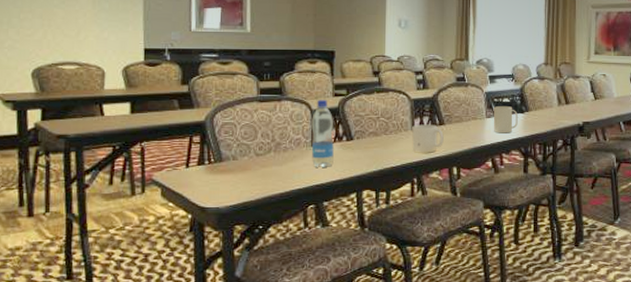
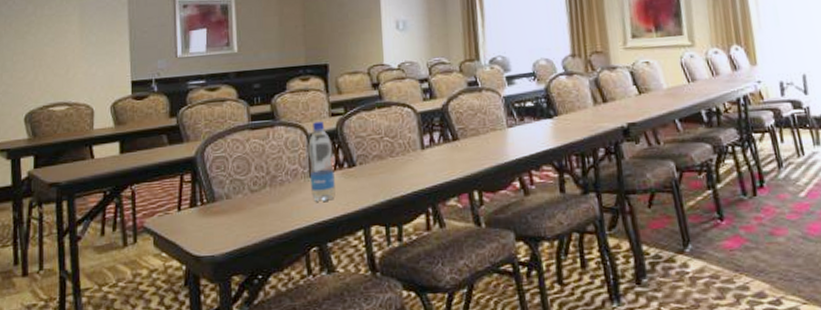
mug: present [411,124,444,153] -> none [420,140,460,177]
mug: present [494,105,518,134] -> none [516,110,546,146]

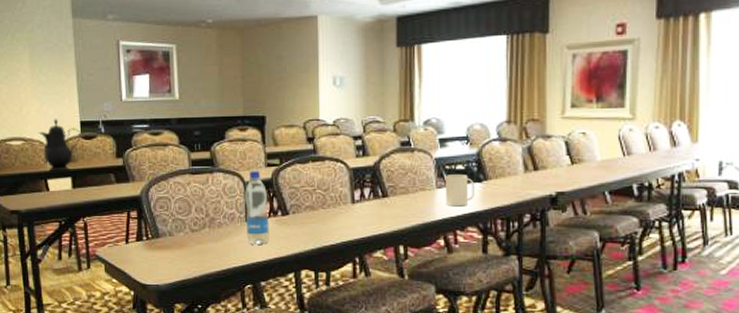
coffeepot: none [85,80,132,136] -> present [38,119,81,171]
mug: none [516,110,546,146] -> present [446,173,474,207]

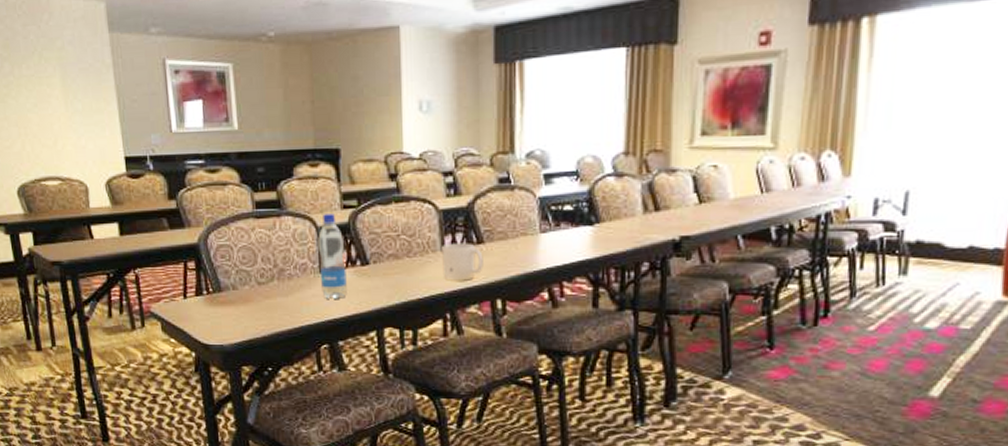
coffeepot: present [38,119,81,171] -> none [77,154,127,216]
mug: none [351,196,388,229] -> present [440,243,483,281]
mug: present [446,173,474,207] -> none [551,215,584,254]

